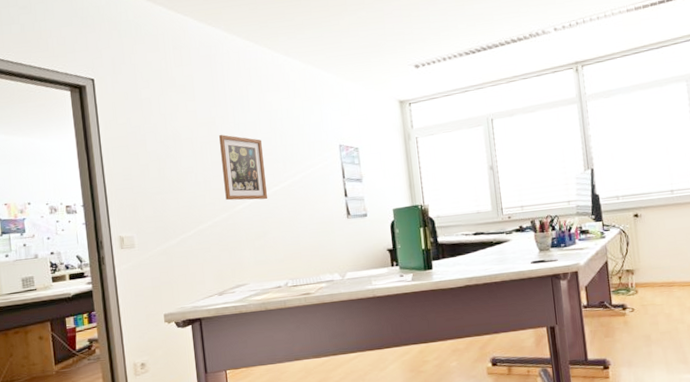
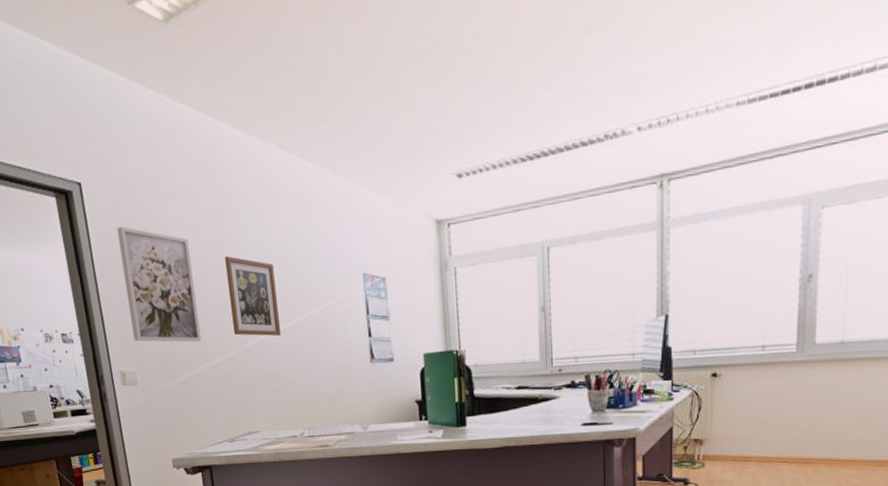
wall art: none [124,113,196,210] -> present [117,226,202,342]

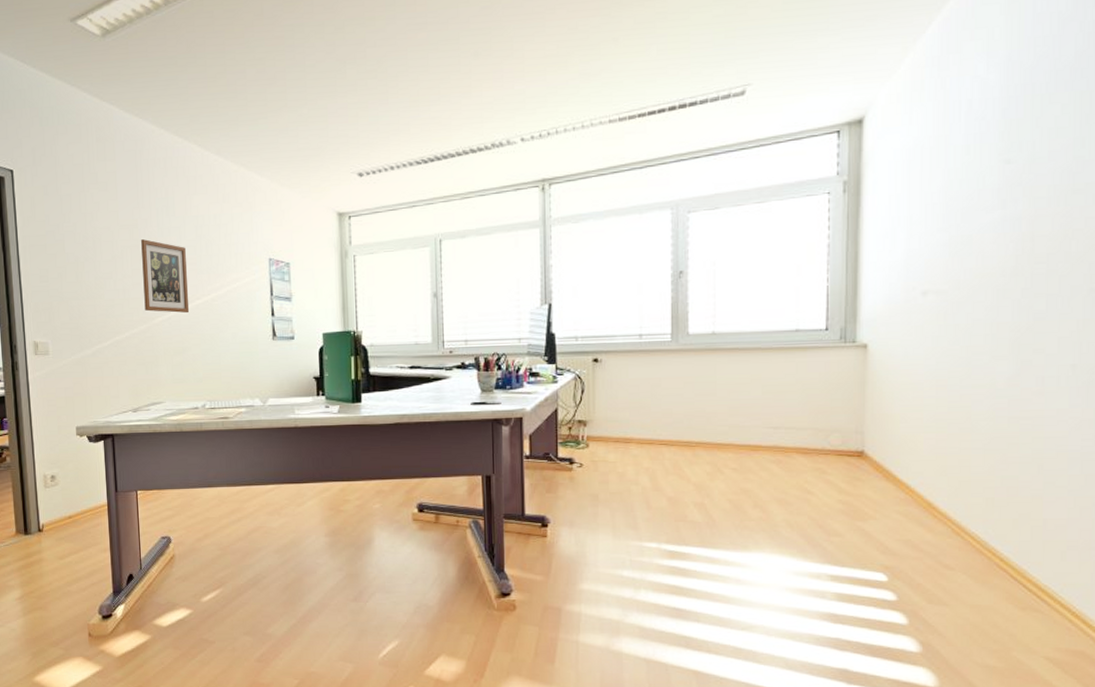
wall art: present [117,226,202,342] -> none [42,210,114,316]

